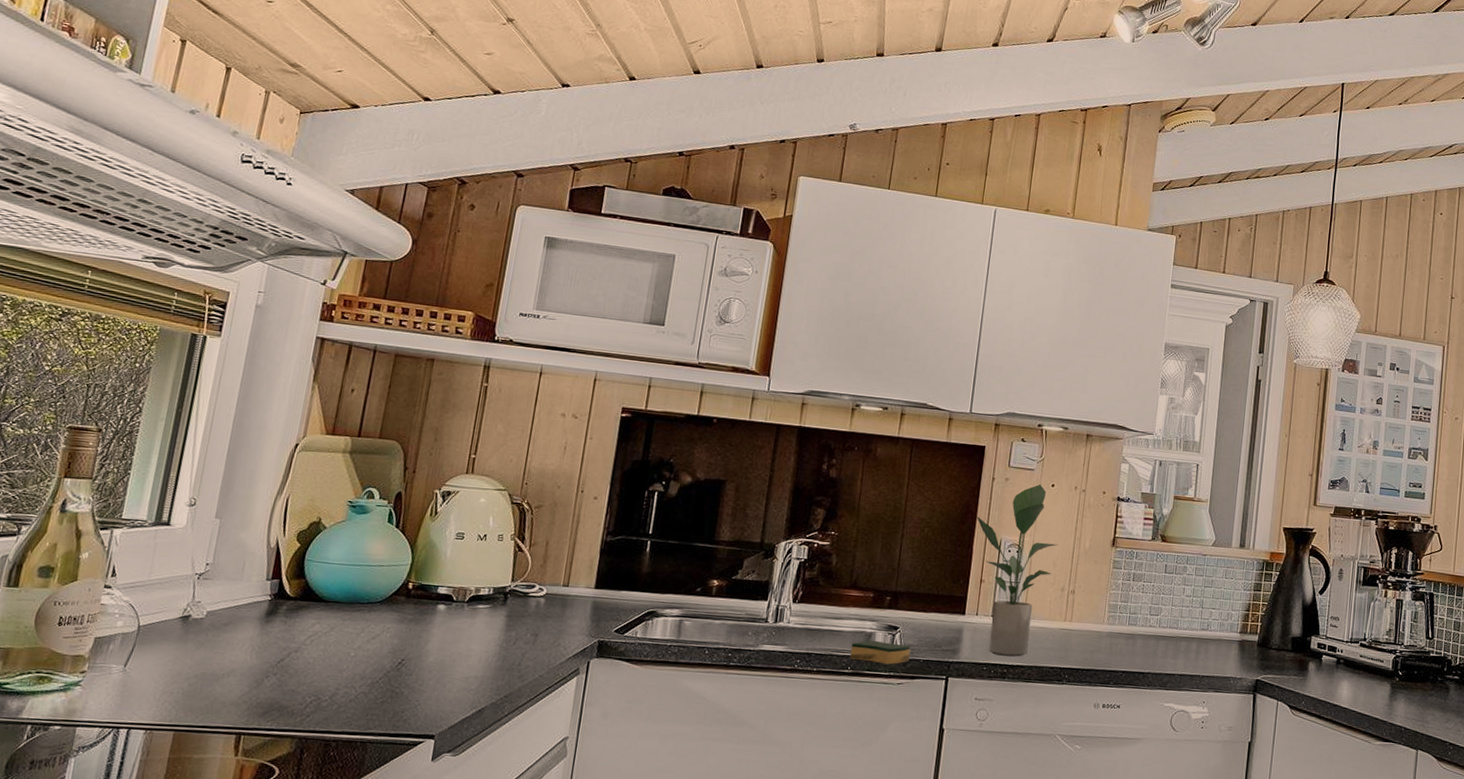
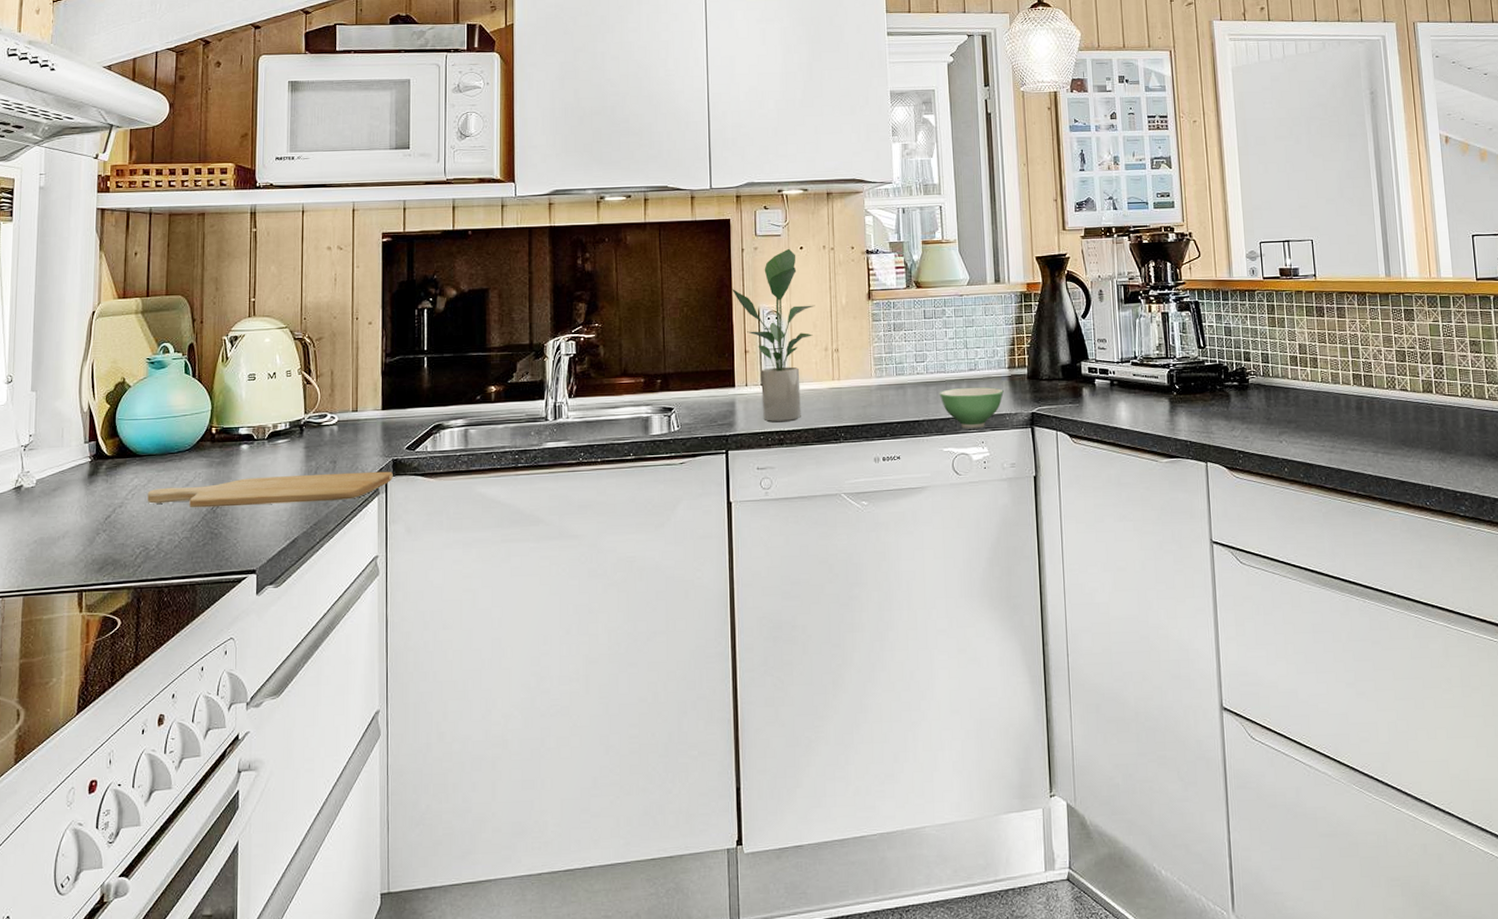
chopping board: none [326,638,597,676] -> present [147,471,393,508]
sponge: present [850,640,911,665] -> none [630,424,688,446]
bowl: none [1168,645,1232,689] -> present [939,386,1004,429]

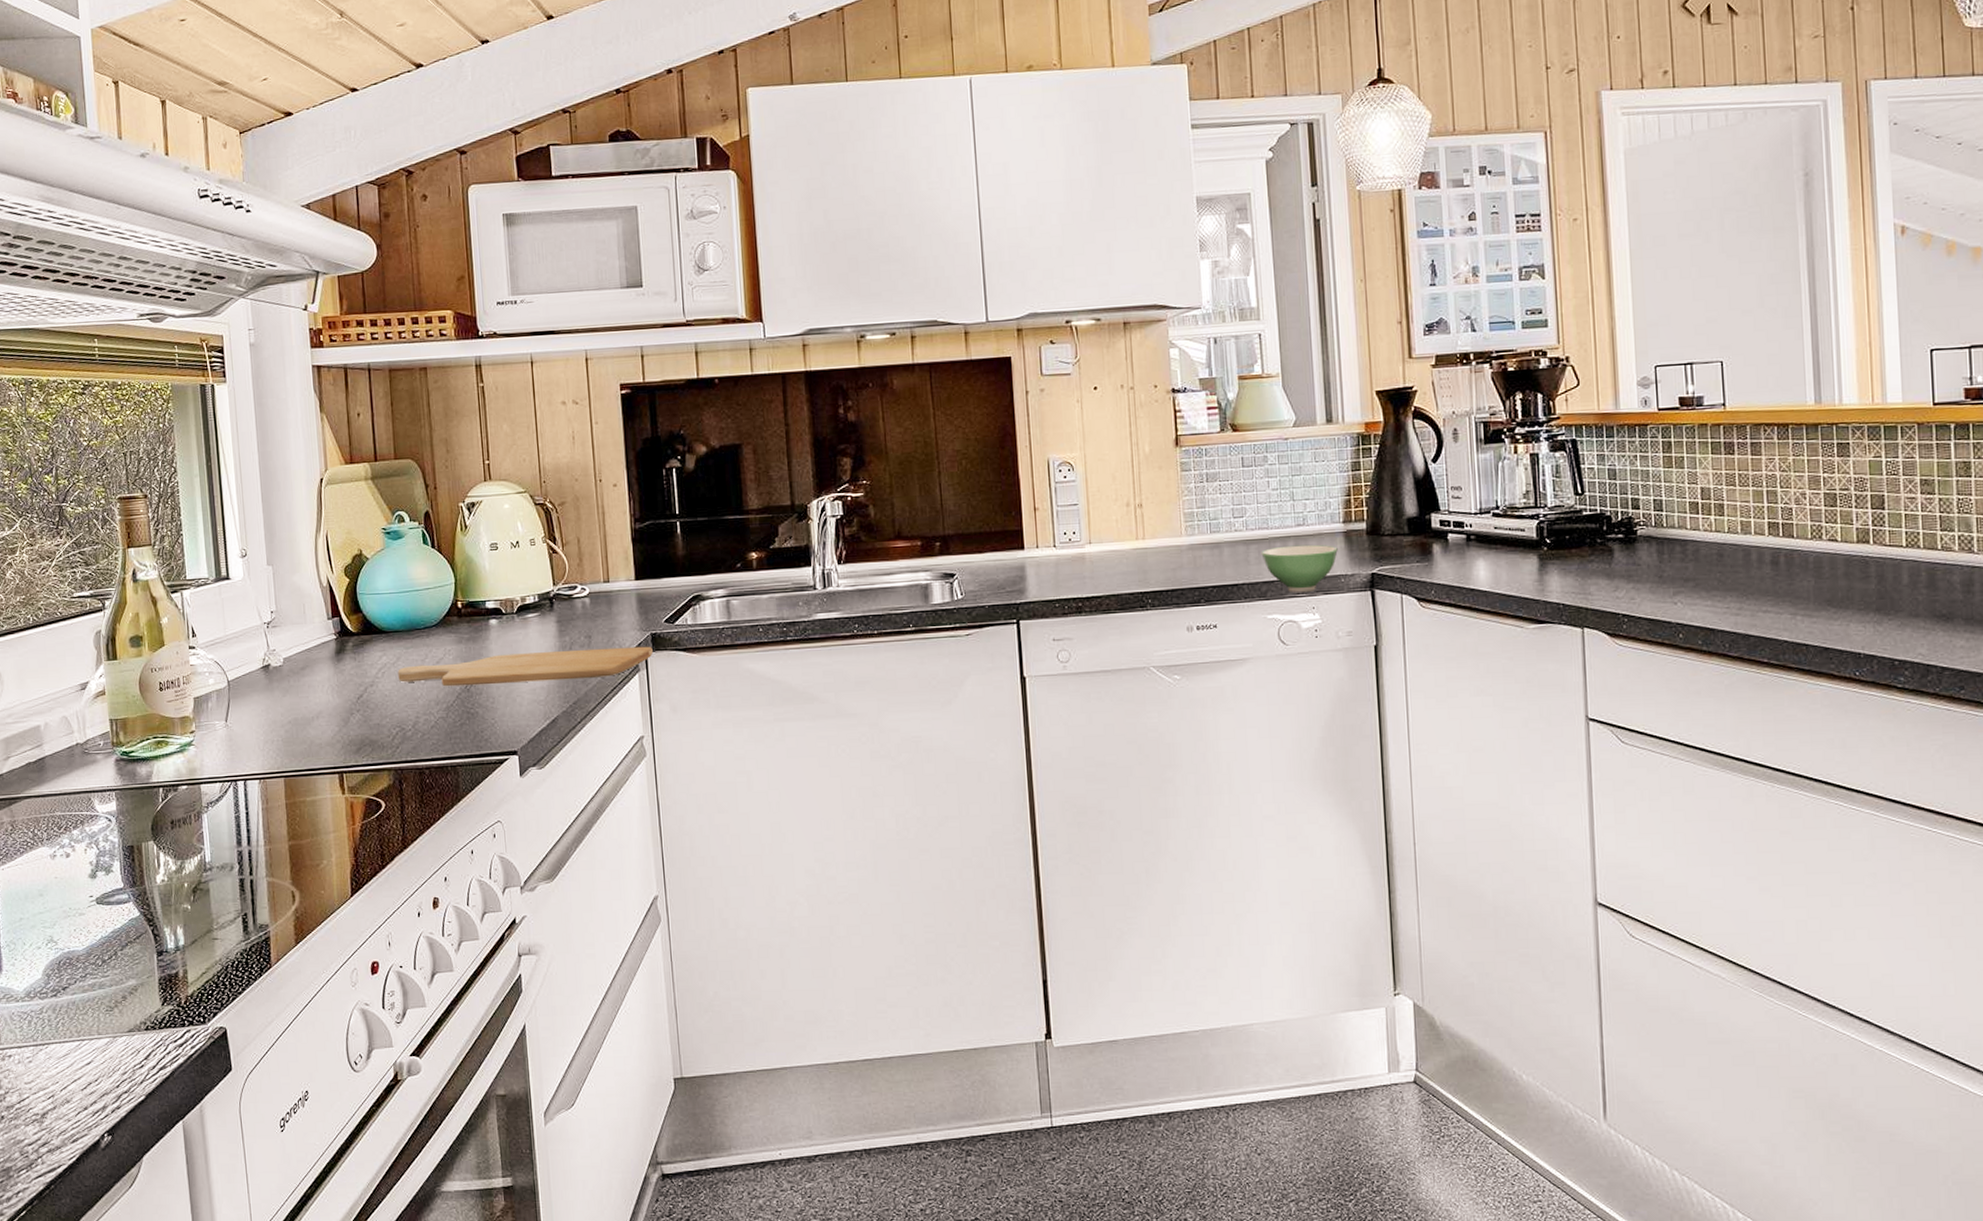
potted plant: present [732,248,815,424] -> none [1016,389,1114,589]

